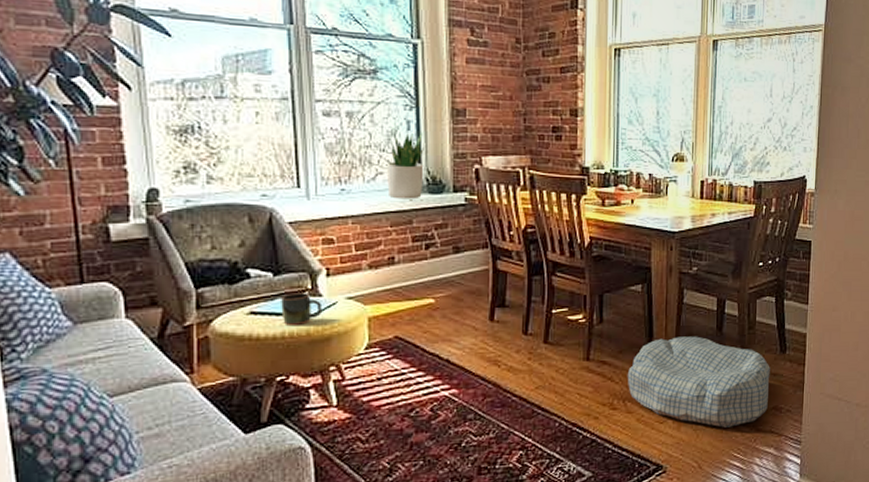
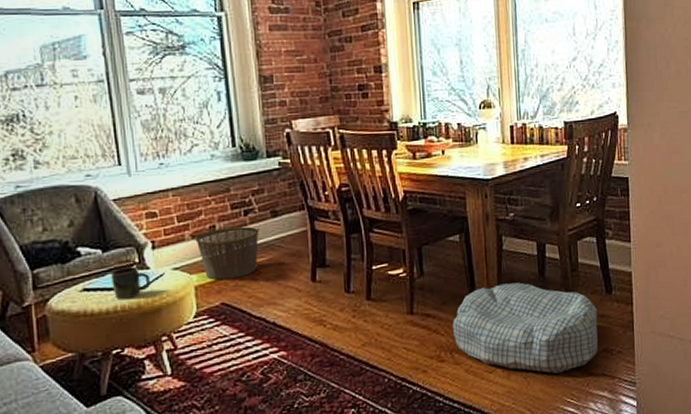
basket: none [372,260,440,313] -> present [195,226,259,280]
planter: present [387,132,424,200] -> none [202,102,238,169]

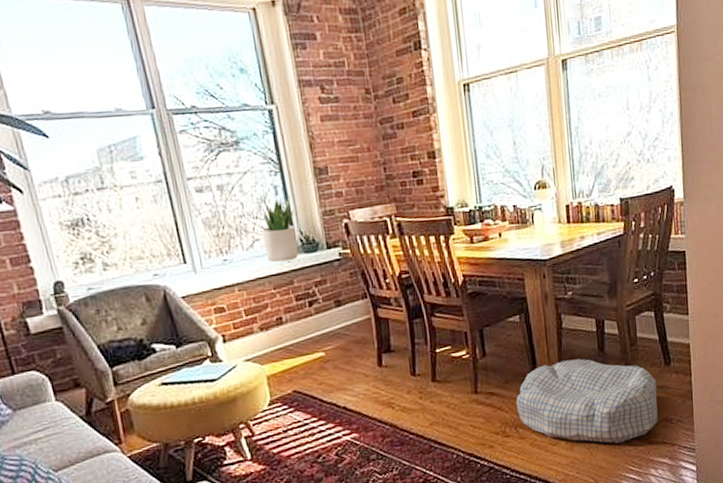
mug: present [111,266,151,299] -> none [186,360,225,392]
basket: present [195,226,259,280] -> none [263,316,325,370]
planter: none [202,102,238,169] -> present [260,195,299,263]

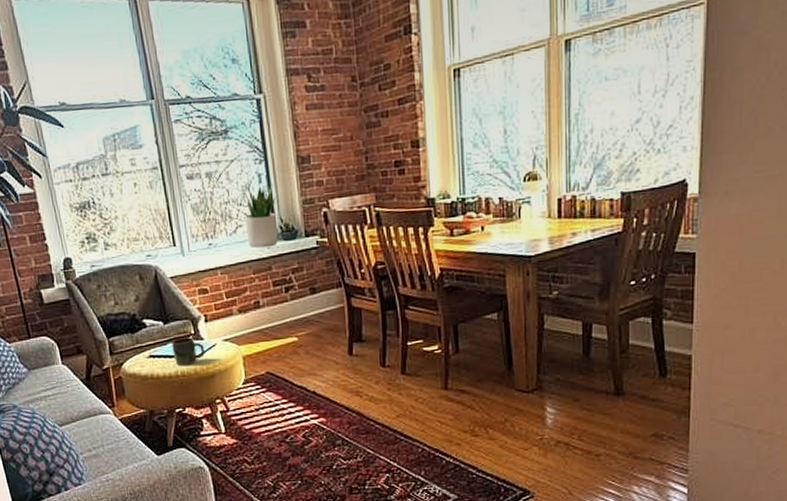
mug: none [186,360,225,392] -> present [171,337,206,366]
dog bed: present [515,358,658,444] -> none [487,362,648,455]

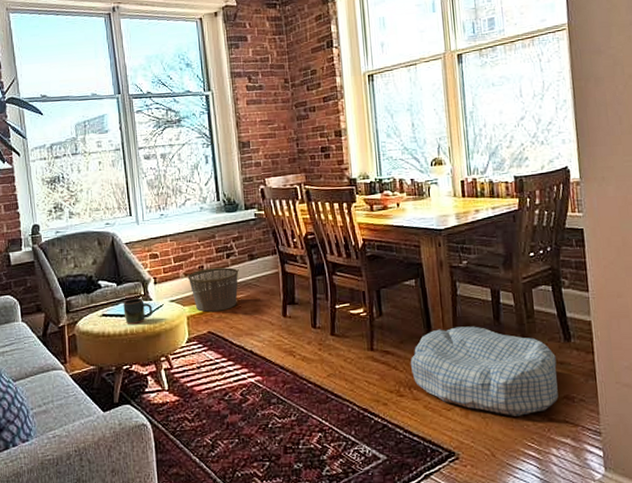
basket: none [241,302,299,351] -> present [187,267,239,312]
planter: present [244,183,278,249] -> none [193,164,221,219]
dog bed: none [487,362,648,455] -> present [410,326,559,416]

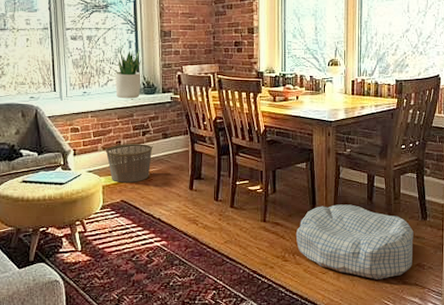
mug: present [123,298,153,324] -> none [43,167,71,191]
planter: none [193,164,221,219] -> present [115,49,141,99]

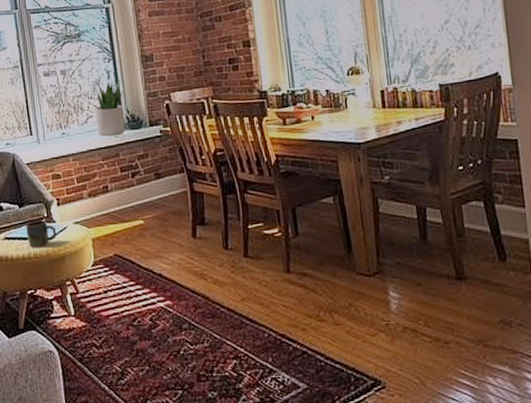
mug: none [43,167,71,191] -> present [26,220,57,247]
basket: present [105,144,153,182] -> none [91,187,145,234]
dog bed: present [295,204,414,280] -> none [330,246,494,342]

